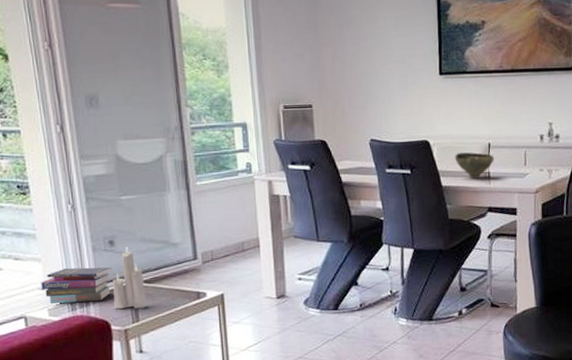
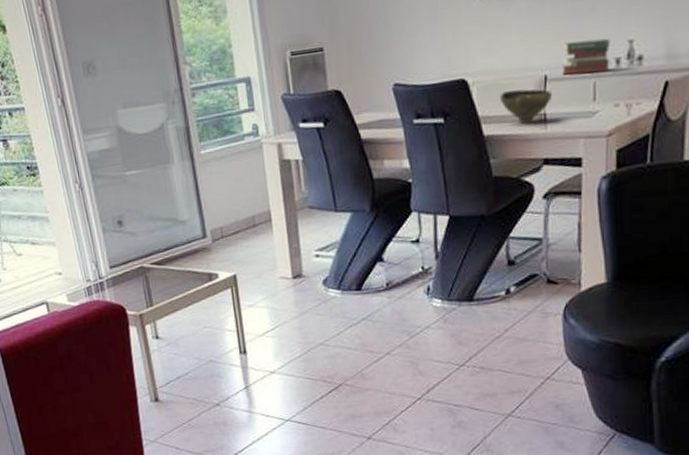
books: present [41,267,113,305] -> none [57,249,124,290]
candle: present [112,247,148,309] -> none [124,227,161,293]
books: none [501,119,536,145] -> present [562,38,611,75]

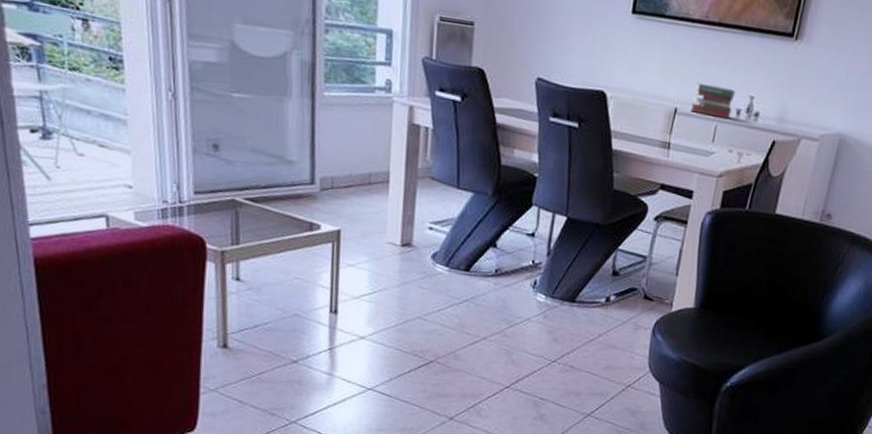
bowl: present [499,89,552,124] -> none [632,113,678,148]

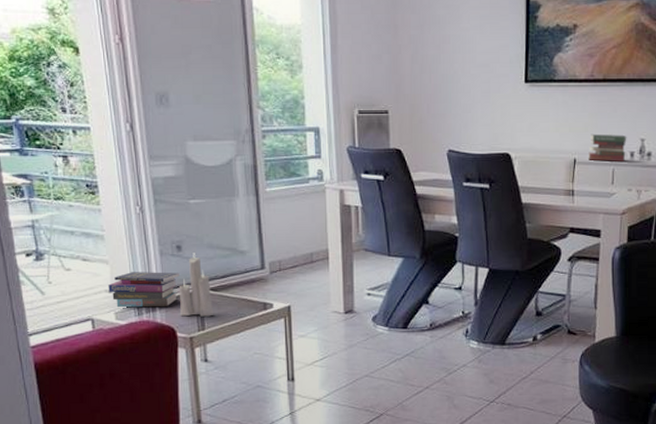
books: none [128,167,214,214] -> present [108,272,179,308]
candle: none [212,155,252,230] -> present [179,253,214,317]

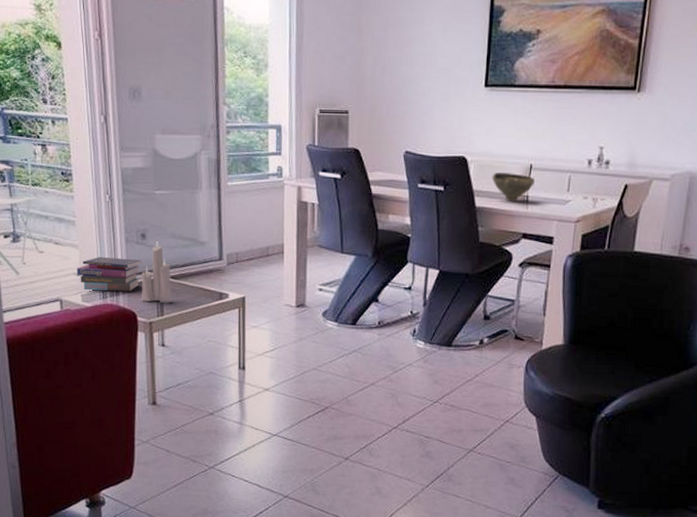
bowl: none [536,168,579,196] -> present [492,173,535,201]
books: present [588,133,627,161] -> none [545,140,586,169]

